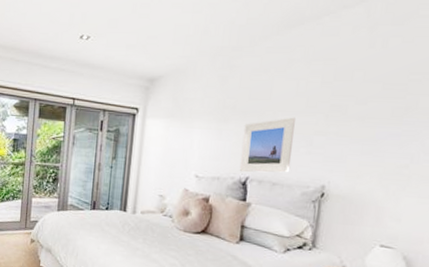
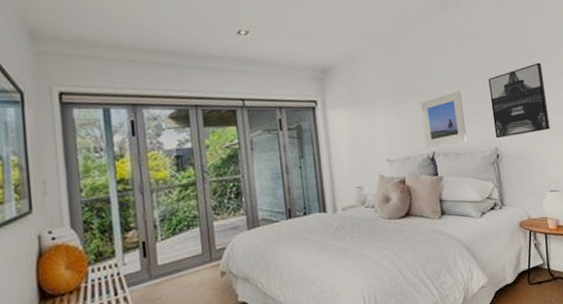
wall art: none [325,97,414,178] -> present [488,62,550,139]

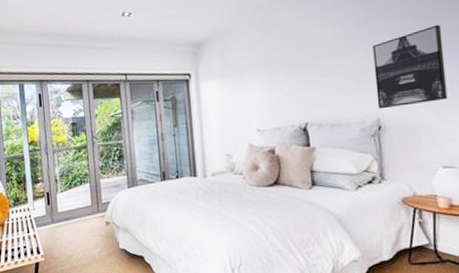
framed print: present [420,90,468,149] -> none [293,59,345,119]

